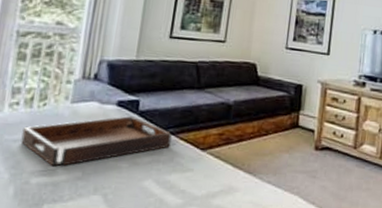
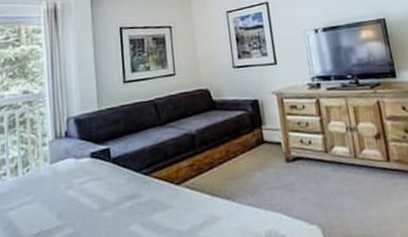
serving tray: present [21,116,172,167] -> none [14,165,147,228]

